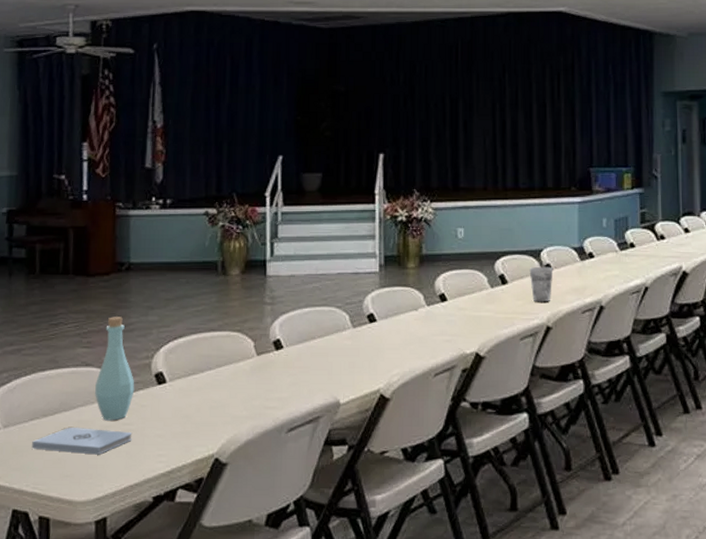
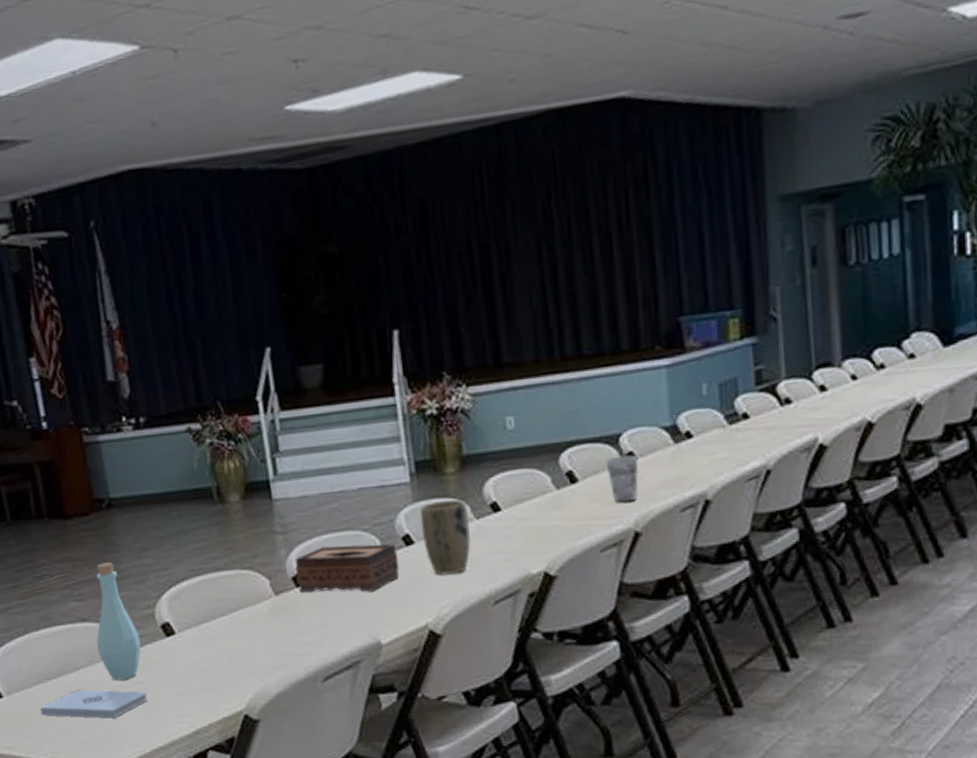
tissue box: none [277,318,363,358] -> present [295,544,400,593]
plant pot: none [383,289,422,349] -> present [420,500,472,576]

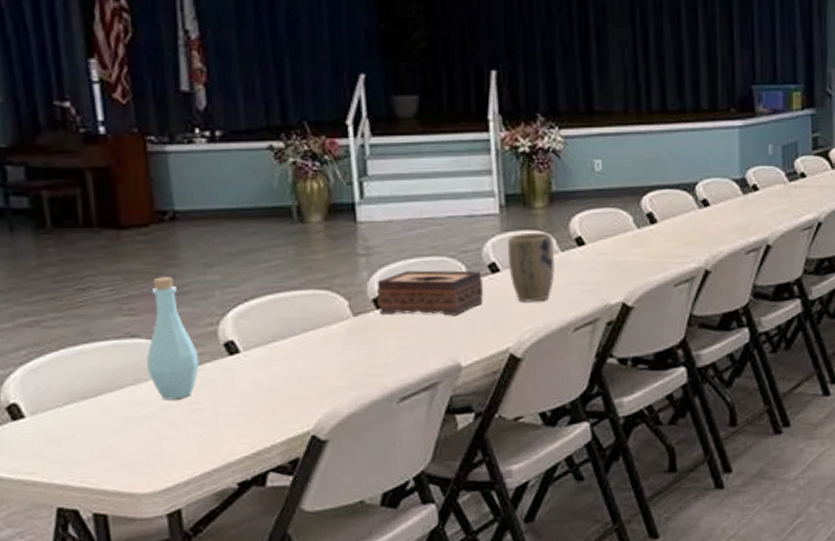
notepad: present [40,690,148,719] -> none [71,409,203,440]
cup: present [605,455,638,503] -> none [682,202,711,243]

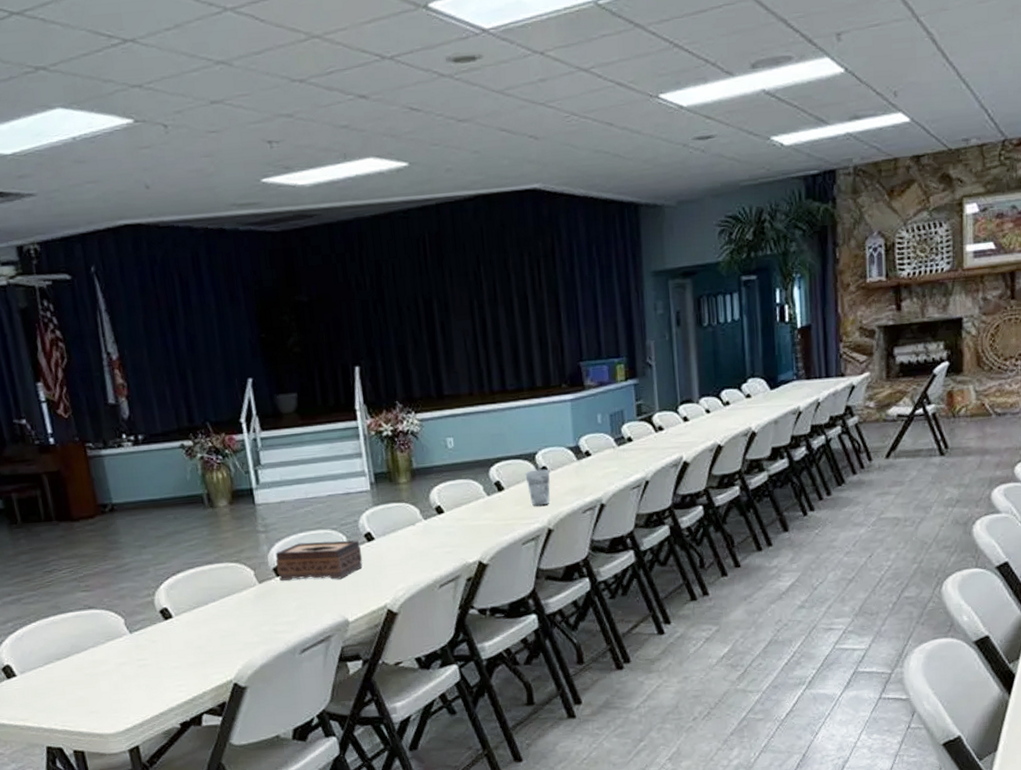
bottle: present [147,277,200,400] -> none [101,558,143,658]
plant pot: present [507,232,556,302] -> none [378,504,421,565]
cup: none [682,202,711,243] -> present [525,469,550,506]

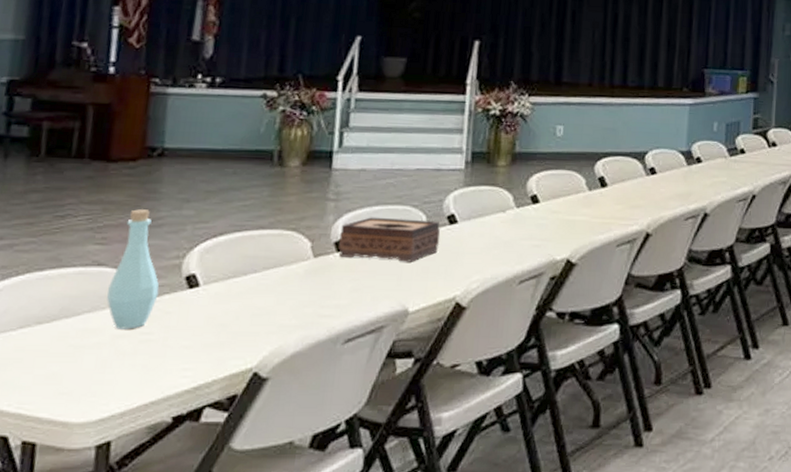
bottle: none [101,558,143,658] -> present [107,209,160,329]
cup: present [525,469,550,506] -> none [631,169,658,208]

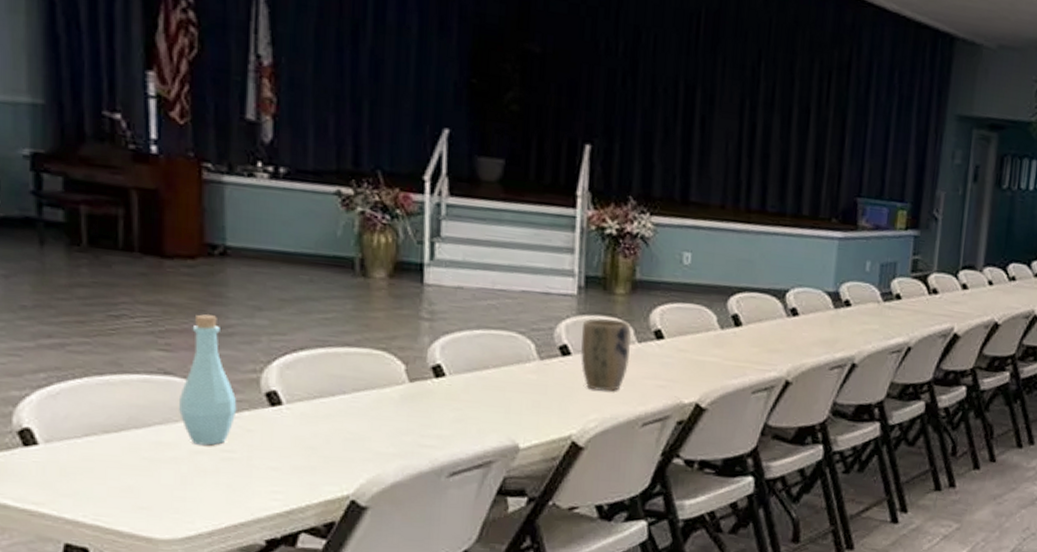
tissue box: present [339,217,441,262] -> none [437,341,552,395]
plant pot: none [465,188,512,254] -> present [580,318,632,391]

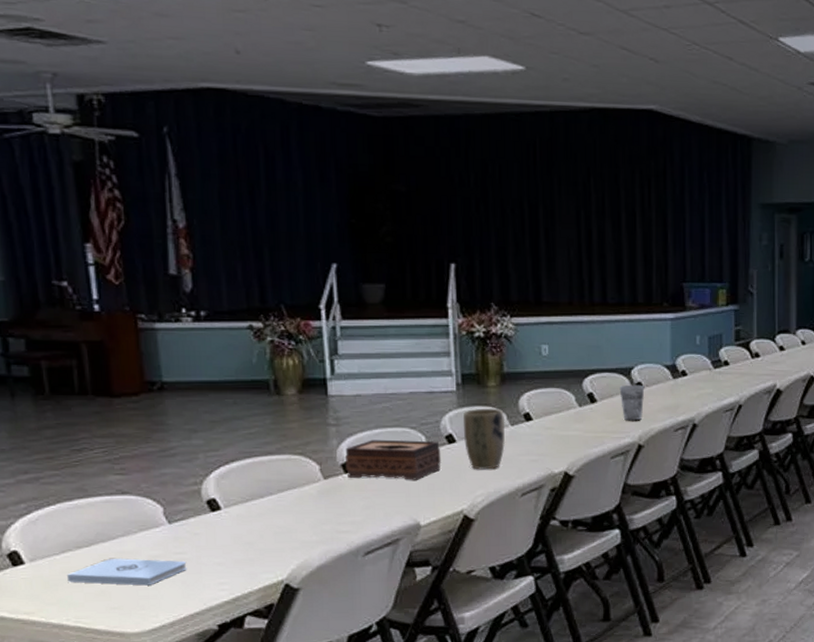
notepad: none [89,449,235,486] -> present [67,558,187,586]
bottle: present [179,314,237,446] -> none [136,441,184,550]
tissue box: none [437,341,552,395] -> present [345,439,442,480]
cup: none [770,309,800,353] -> present [619,384,645,421]

